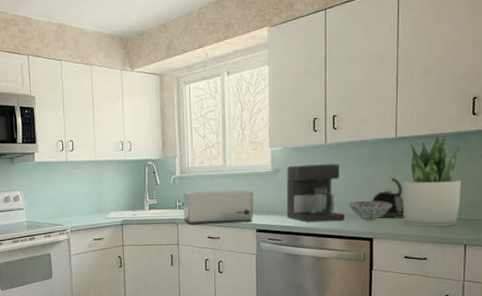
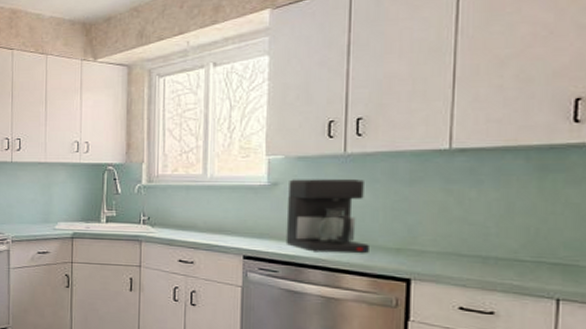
toaster: present [182,189,253,225] -> none [148,204,241,248]
bowl: present [348,200,393,221] -> none [375,228,443,256]
kettle: present [371,177,405,219] -> none [409,200,461,256]
planter: present [403,136,463,227] -> none [458,149,558,273]

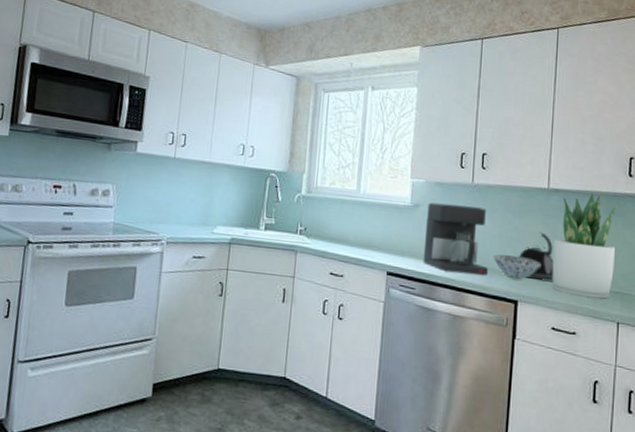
bowl: none [375,228,443,256] -> present [493,254,542,280]
kettle: none [409,200,461,256] -> present [518,232,554,282]
planter: none [458,149,558,273] -> present [552,194,619,299]

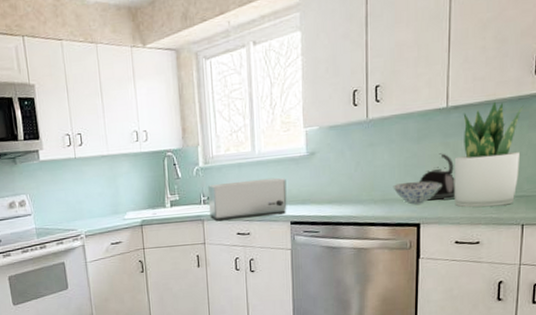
toaster: none [303,215,388,263] -> present [207,177,287,222]
coffee maker: present [423,202,488,276] -> none [323,141,389,211]

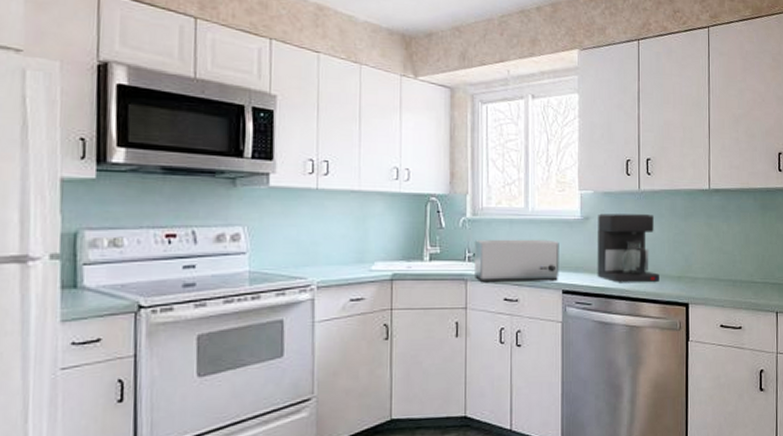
coffee maker: none [323,141,389,211] -> present [597,213,659,283]
bowl: present [393,181,443,205] -> none [663,258,708,283]
kettle: present [418,153,456,201] -> none [686,233,720,281]
planter: present [453,102,524,208] -> none [717,191,771,292]

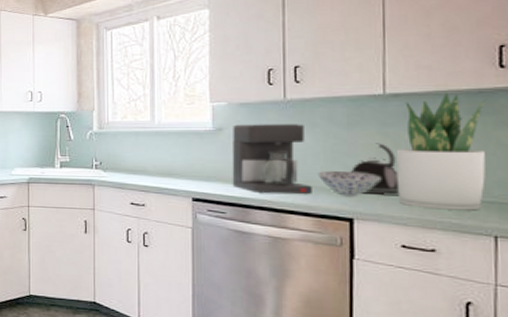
toaster: present [473,239,559,283] -> none [100,149,189,190]
bowl: none [663,258,708,283] -> present [317,170,382,197]
kettle: none [686,233,720,281] -> present [350,143,400,196]
planter: none [717,191,771,292] -> present [396,94,486,211]

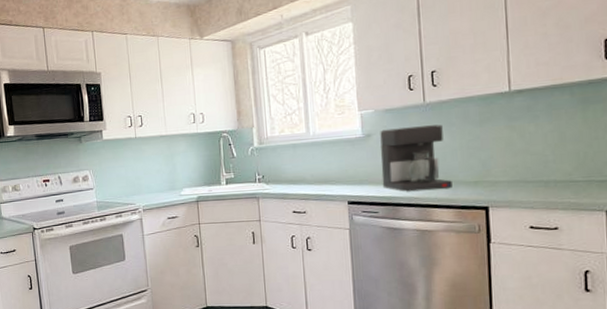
bowl: present [317,170,382,197] -> none [456,164,511,188]
kettle: present [350,143,400,196] -> none [483,136,527,184]
planter: present [396,94,486,211] -> none [522,86,597,192]

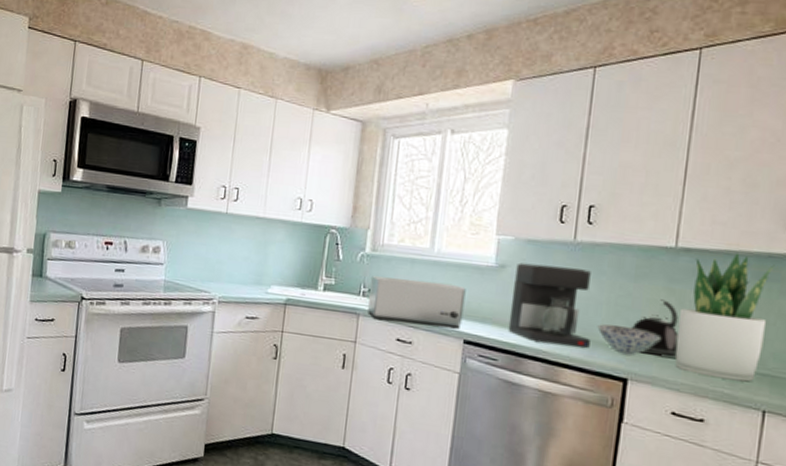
toaster: none [262,158,344,200] -> present [367,276,466,330]
bowl: none [456,164,511,188] -> present [597,324,662,356]
kettle: none [483,136,527,184] -> present [630,299,679,358]
planter: none [522,86,597,192] -> present [675,254,775,382]

